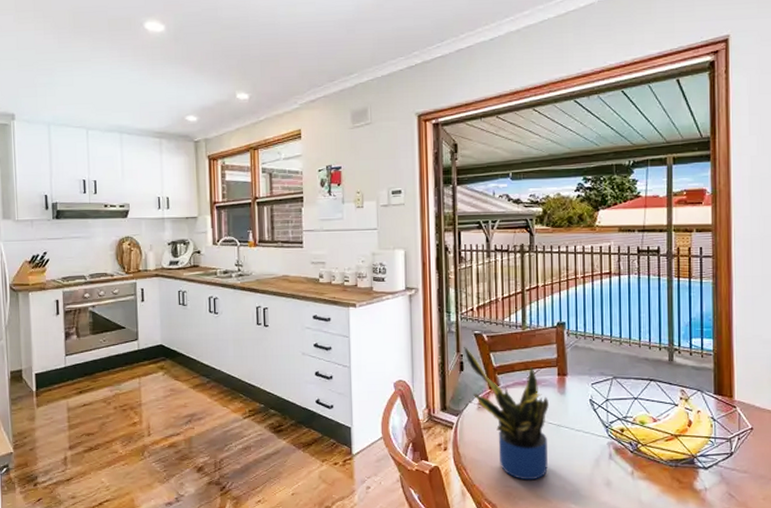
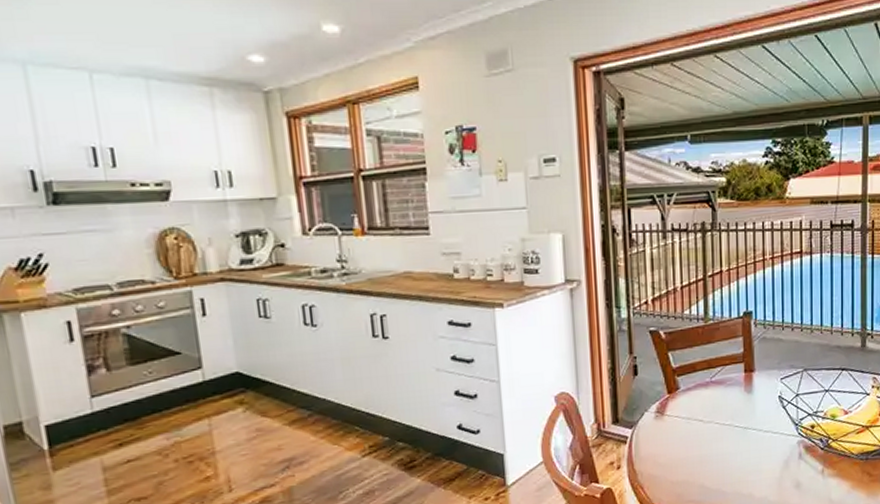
potted plant: present [464,346,549,480] -> none [637,346,735,492]

